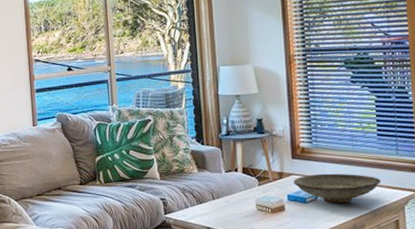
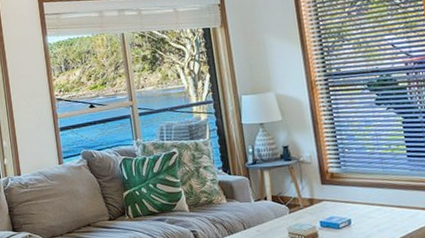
decorative bowl: present [293,173,381,203] -> none [324,197,416,228]

